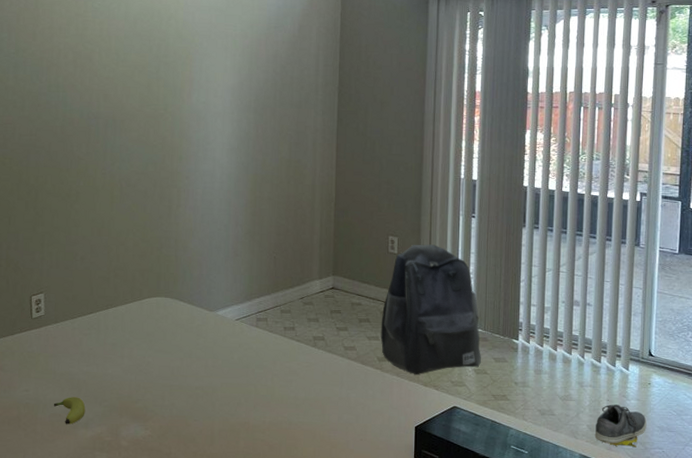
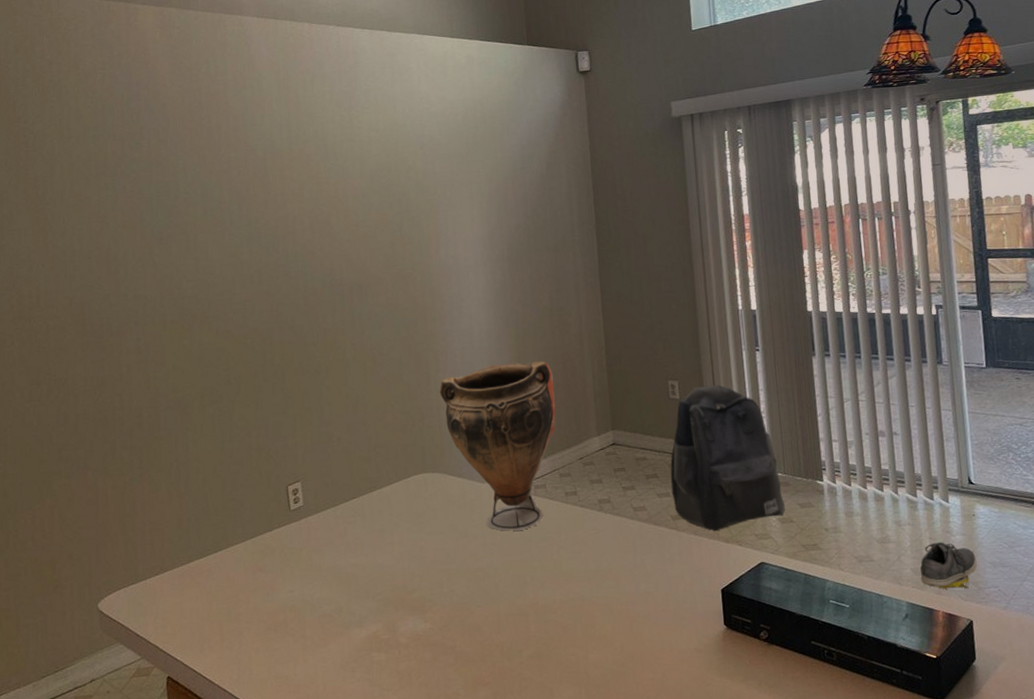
fruit: present [54,397,86,424] -> none [322,593,358,625]
vase: none [179,205,284,357] -> present [439,361,556,531]

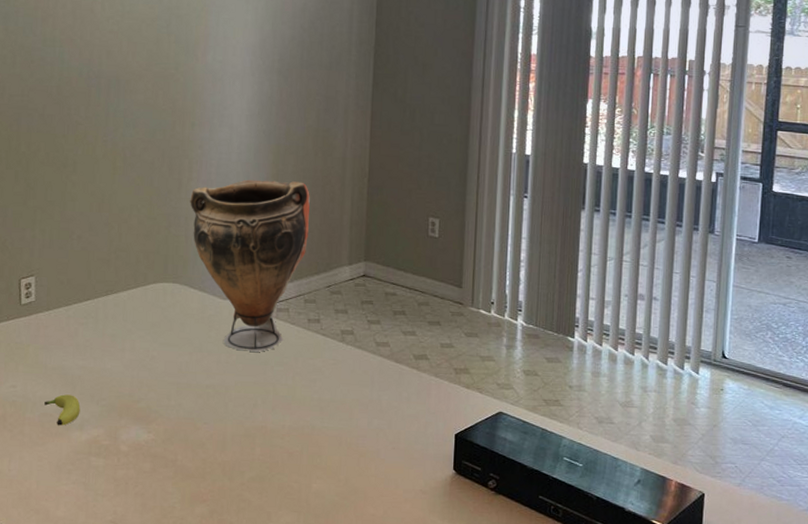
fruit: none [322,593,358,625] -> present [44,394,81,426]
backpack: present [670,385,785,531] -> none [417,227,532,375]
shoe: present [920,538,977,589] -> none [658,407,718,462]

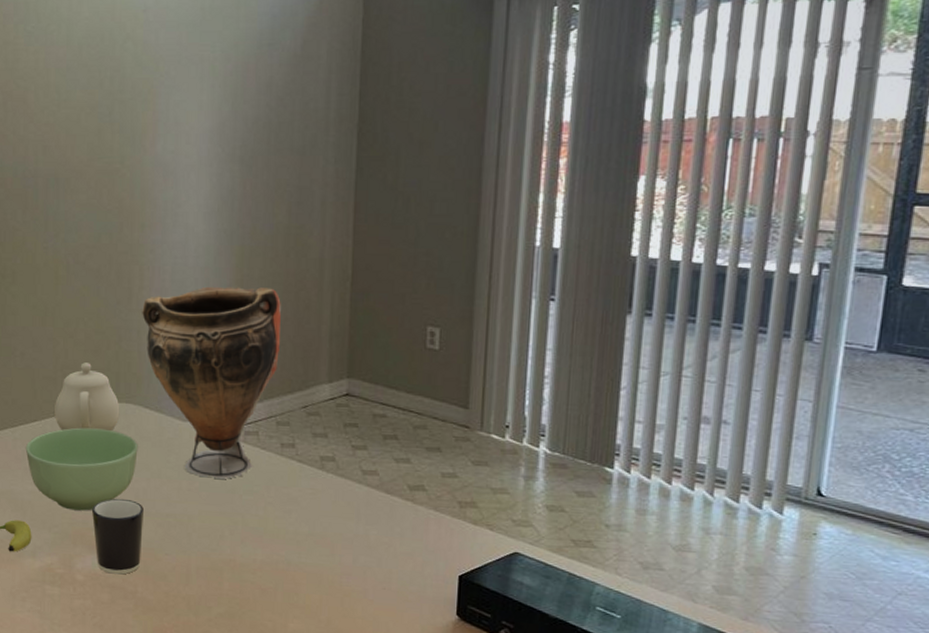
bowl: none [78,306,183,384] -> present [25,427,138,511]
teapot: none [107,246,167,309] -> present [55,362,120,432]
mug: none [138,371,186,444] -> present [92,498,143,575]

